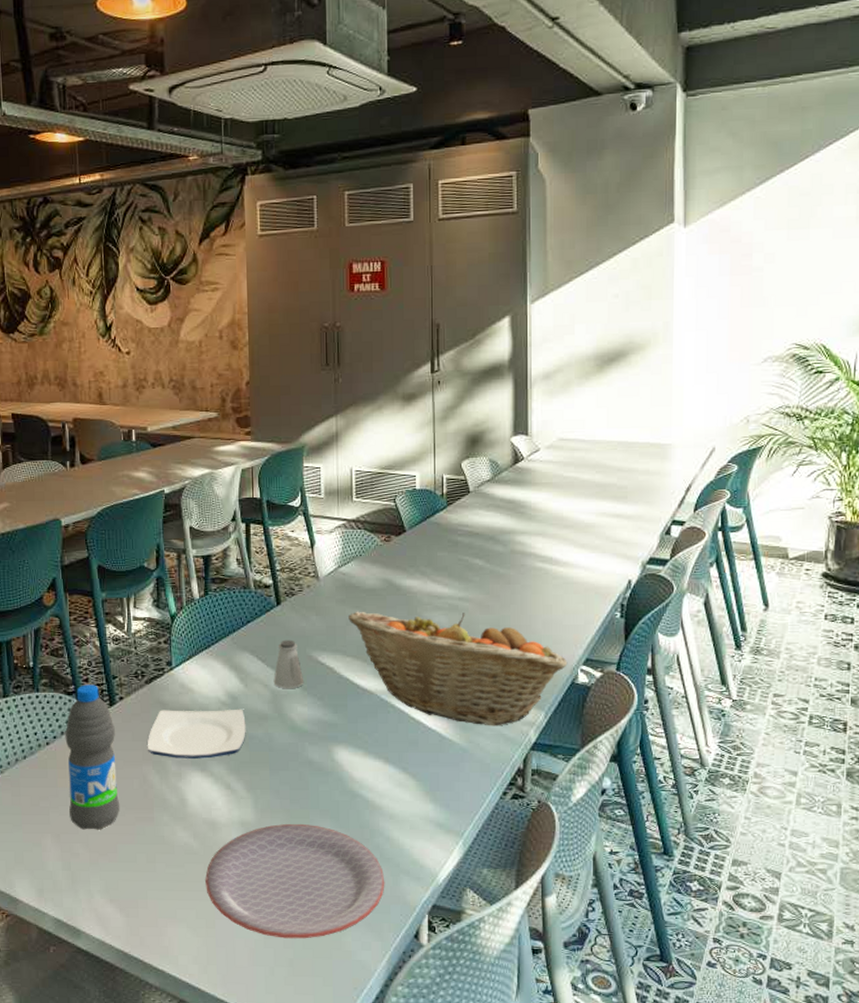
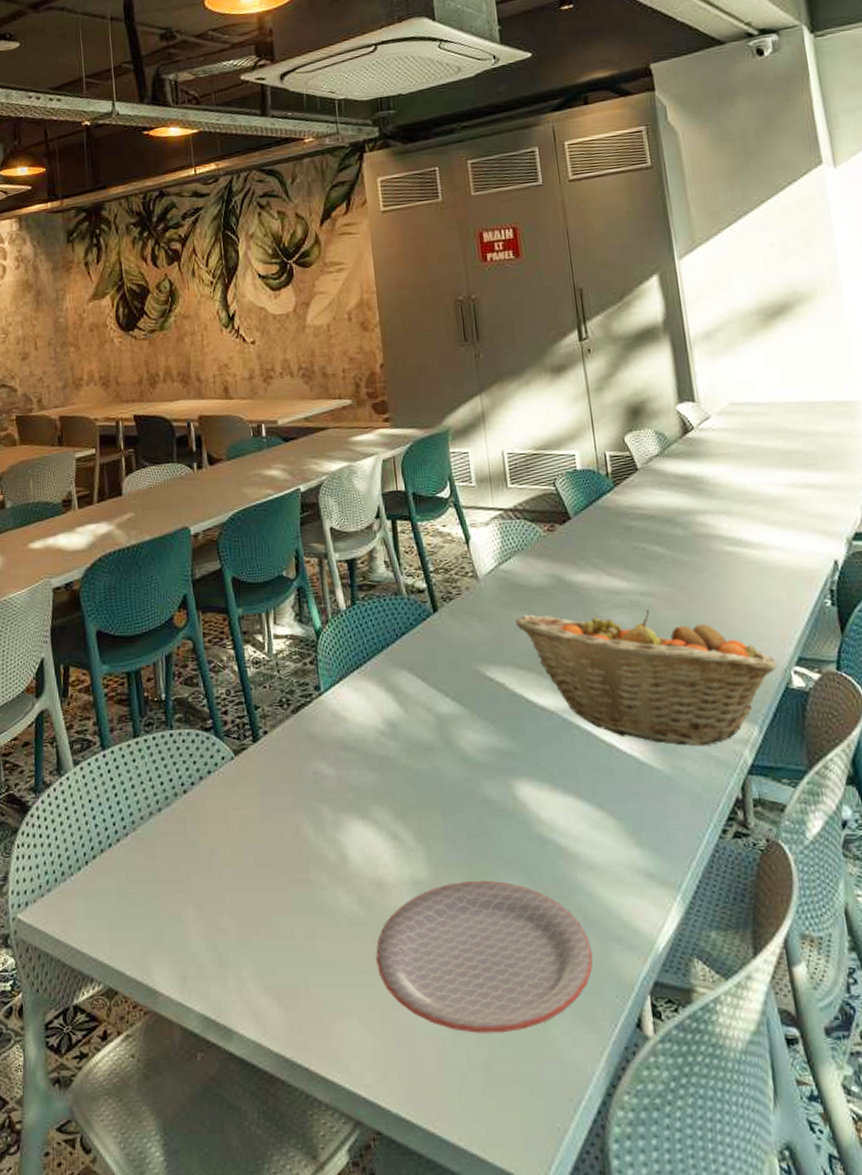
water bottle: present [65,685,120,830] -> none [203,717,271,898]
plate: present [148,709,246,759] -> none [298,738,411,803]
saltshaker: present [273,639,304,688] -> none [436,652,473,711]

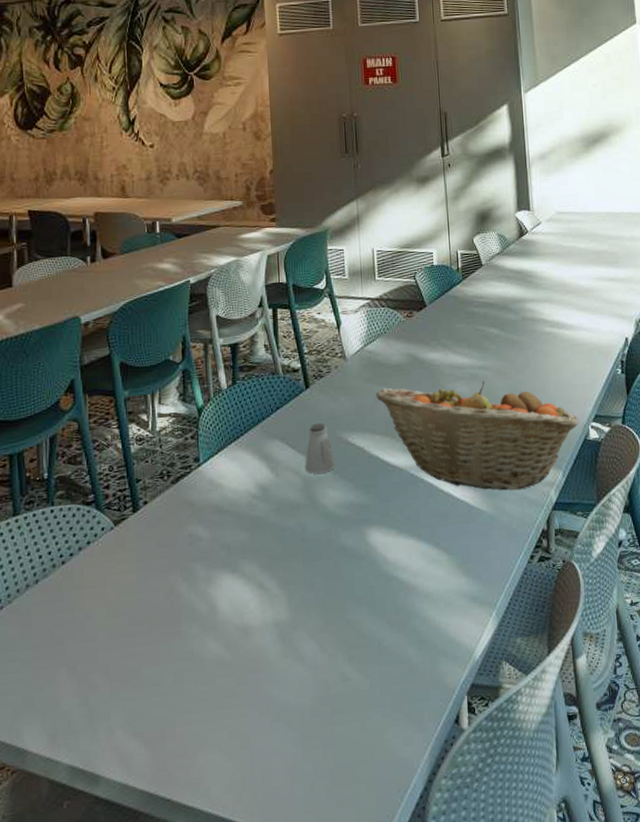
plate: present [376,880,593,1033] -> none [238,615,424,747]
saltshaker: none [436,652,473,711] -> present [304,422,335,474]

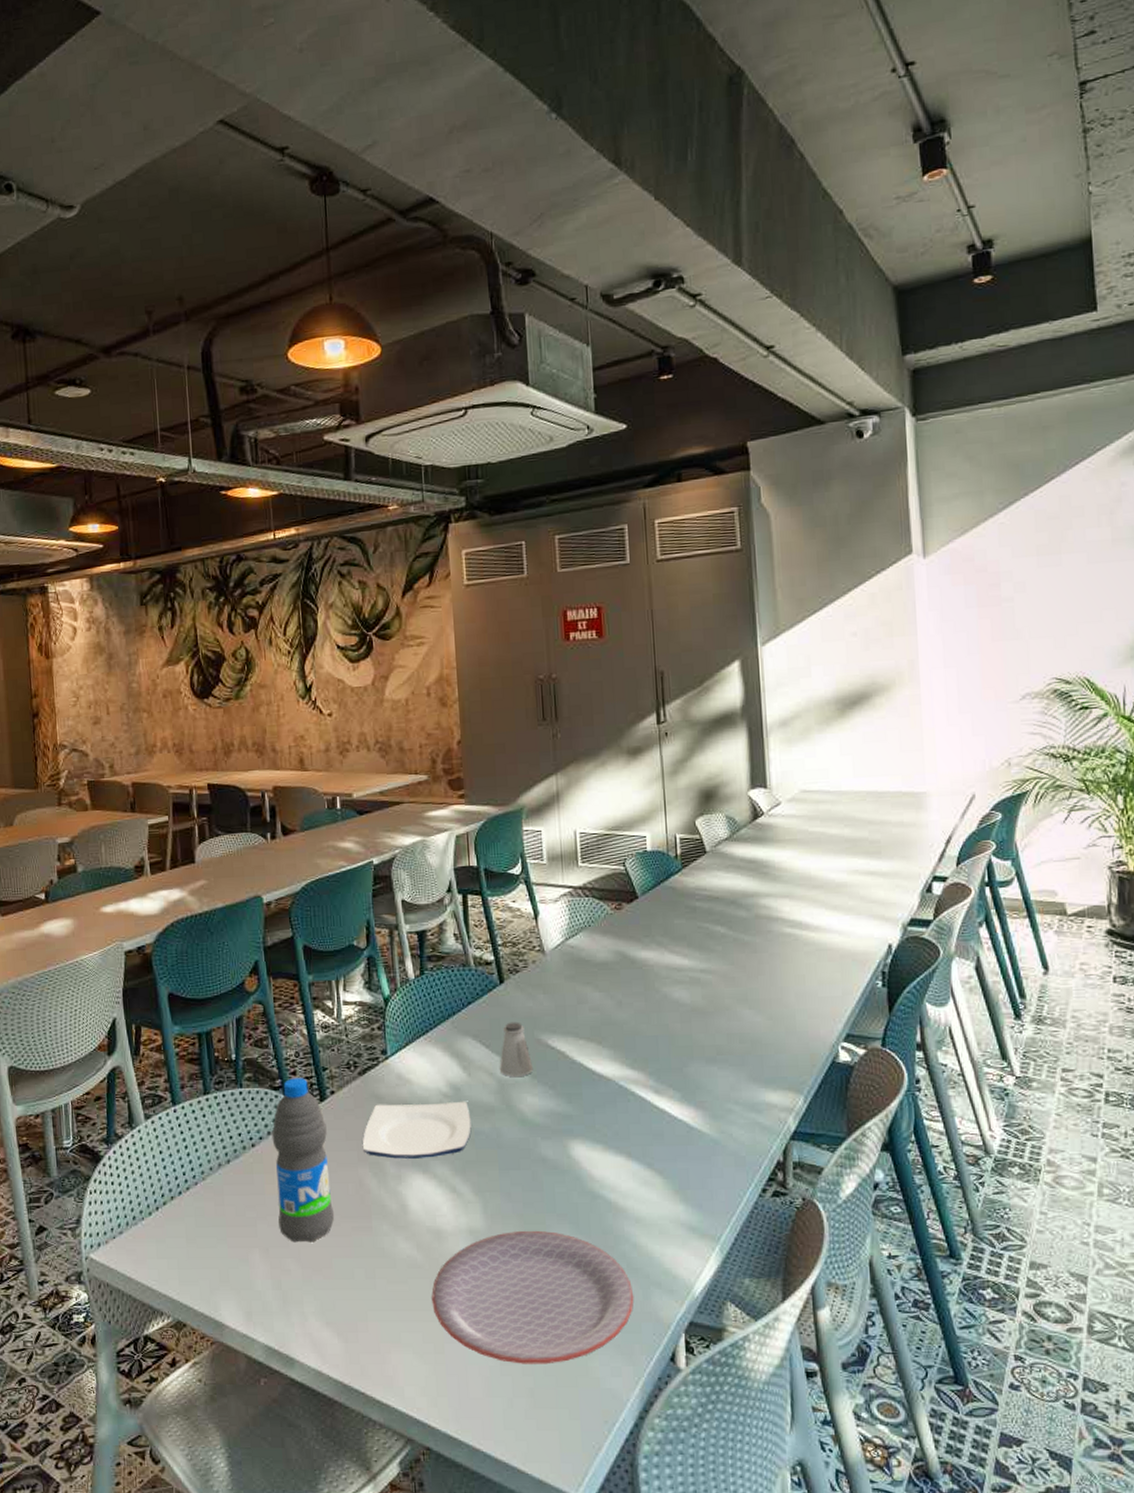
water bottle: none [83,491,145,657] -> present [271,1078,335,1243]
plate: none [174,500,278,562] -> present [363,1101,471,1159]
plate: none [238,615,424,747] -> present [432,1230,634,1364]
fruit basket: present [376,381,580,491] -> none [579,986,827,1114]

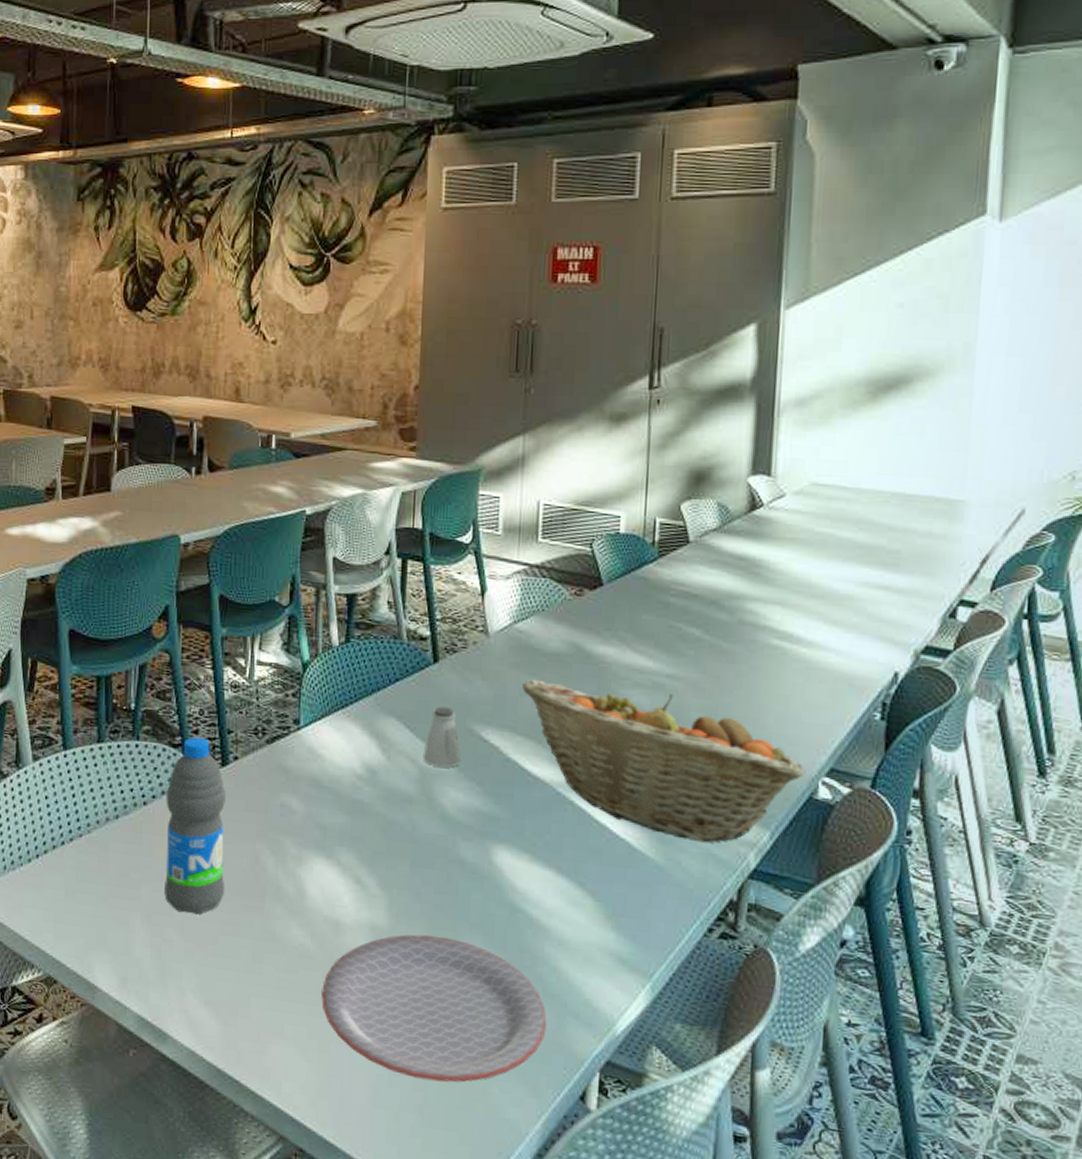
plate: present [363,1101,471,1159] -> none [264,777,385,843]
fruit basket: none [579,986,827,1114] -> present [522,679,806,843]

